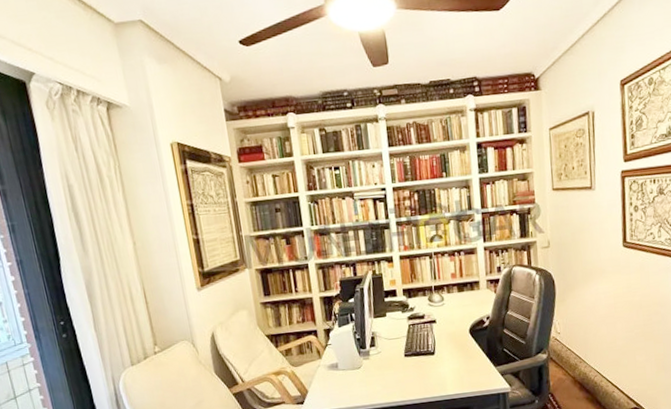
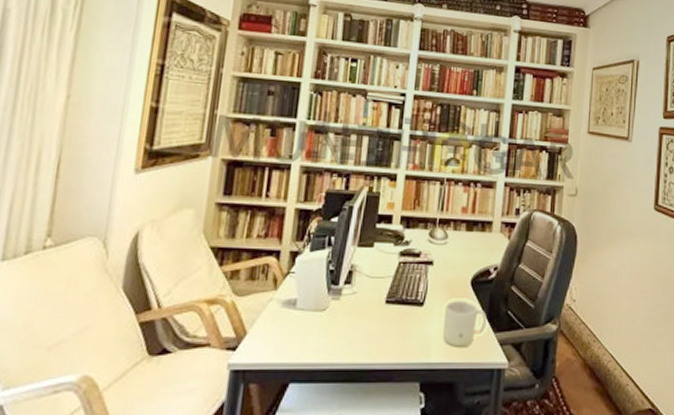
mug: none [452,346,488,381] -> present [443,300,488,347]

